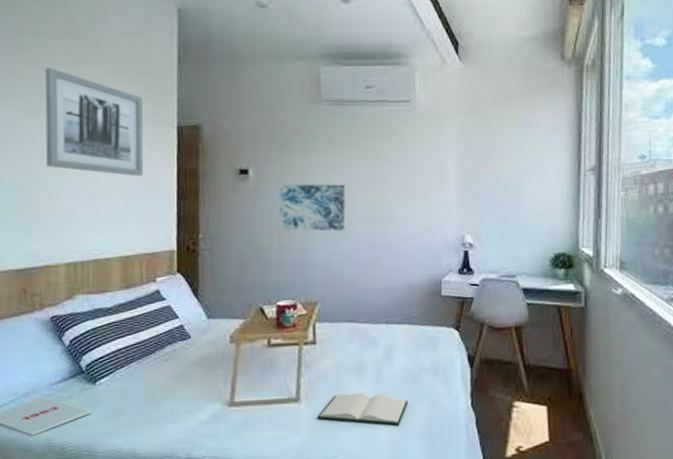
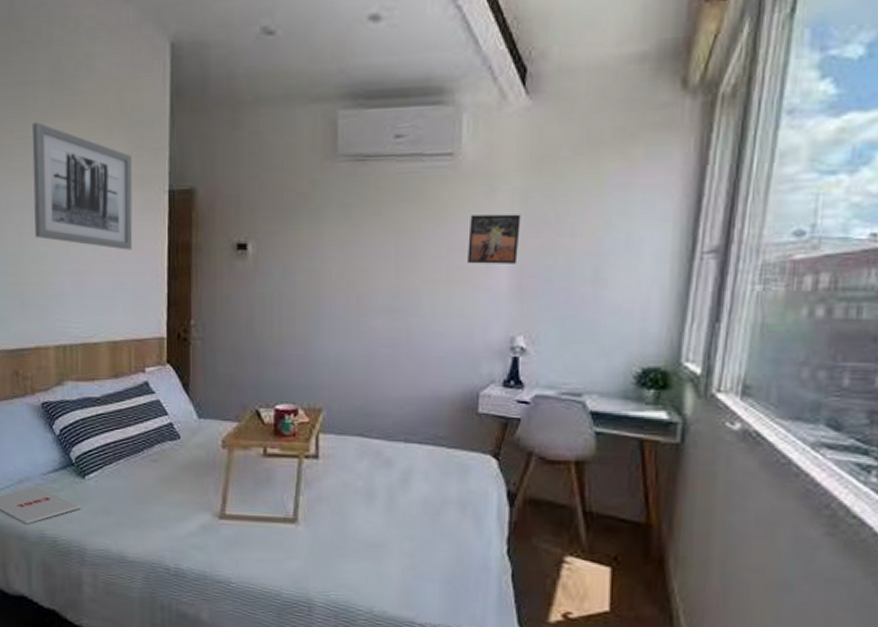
wall art: present [278,184,346,231] -> none [281,263,363,324]
hardback book: present [317,392,409,426] -> none [317,519,427,565]
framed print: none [425,145,463,182] -> present [467,214,521,264]

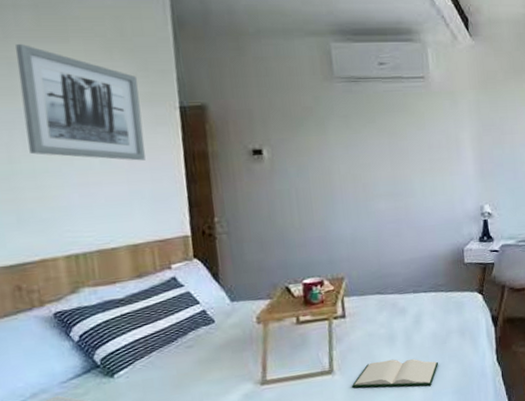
hardback book: none [317,519,427,565] -> present [352,359,439,388]
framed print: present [467,214,521,264] -> none [442,119,479,156]

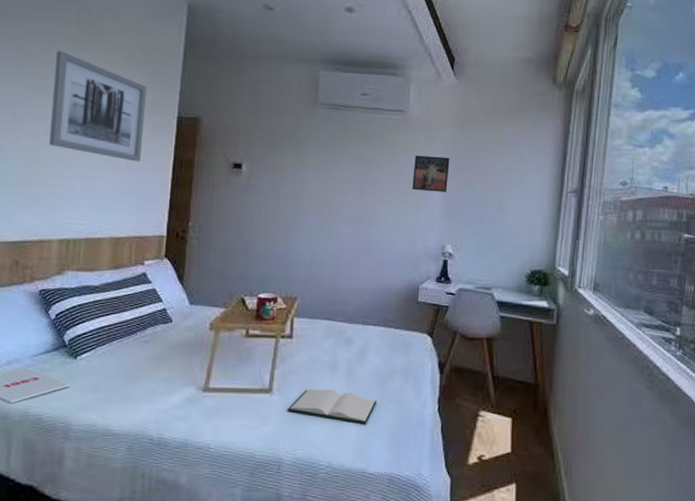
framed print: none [442,119,479,156] -> present [412,155,450,192]

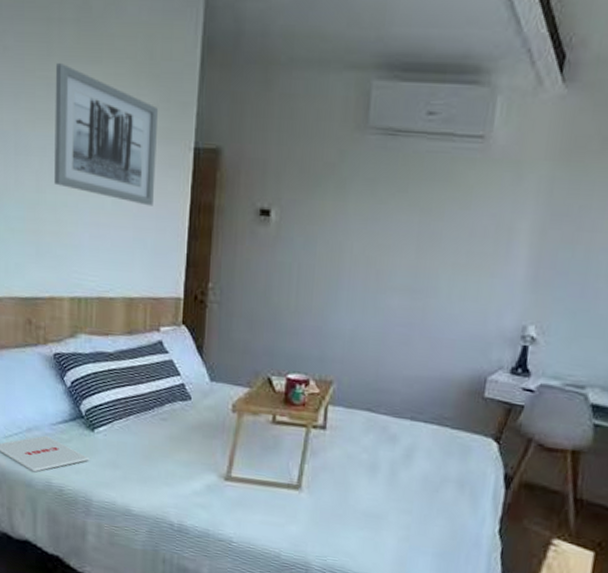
hardback book: present [288,388,378,424] -> none [318,489,424,537]
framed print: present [412,155,450,192] -> none [488,201,545,254]

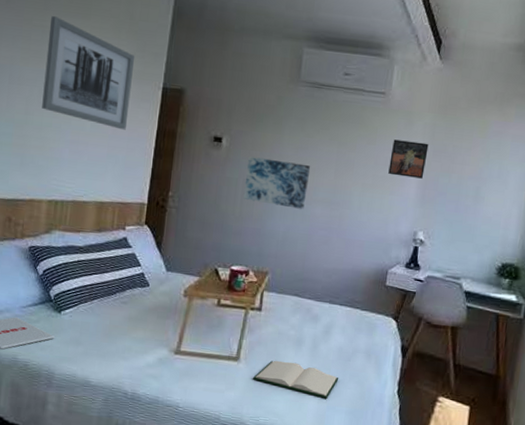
wall art: none [299,233,385,300] -> present [243,156,311,209]
hardback book: none [318,489,424,537] -> present [253,360,339,399]
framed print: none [488,201,545,254] -> present [388,139,429,179]

